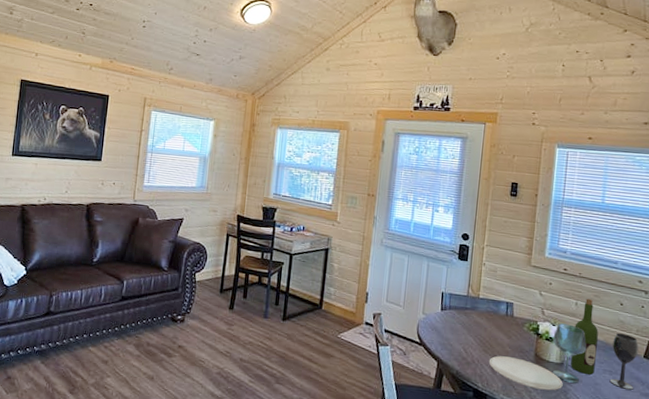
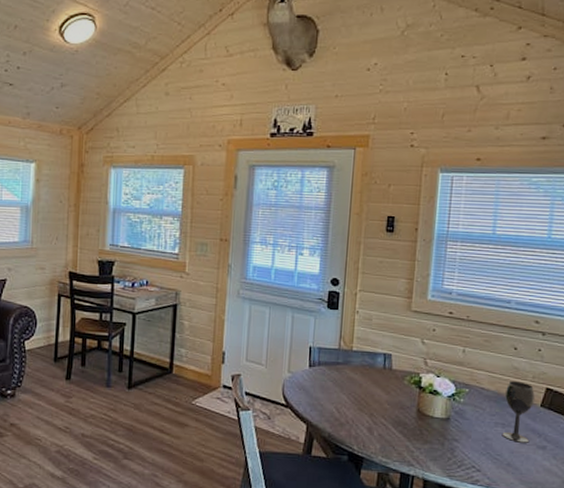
plate: present [488,355,563,391] -> none [365,414,449,449]
wine glass: present [552,323,587,383] -> none [437,374,476,439]
wine bottle: present [571,298,599,375] -> none [458,344,489,429]

